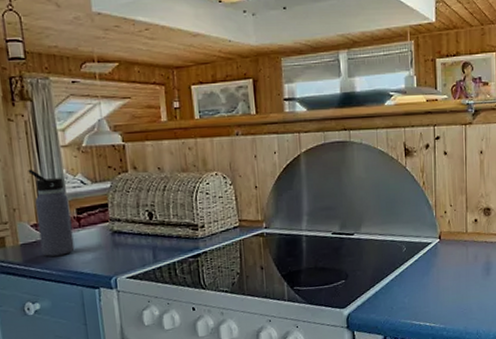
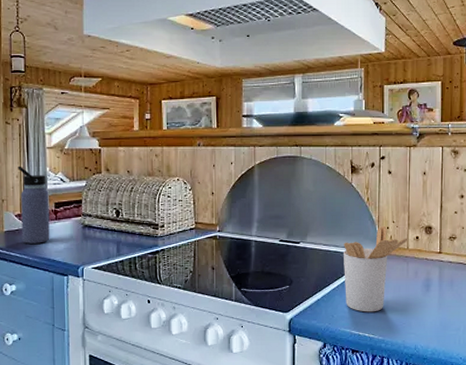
utensil holder: none [399,210,467,302] -> present [343,225,408,312]

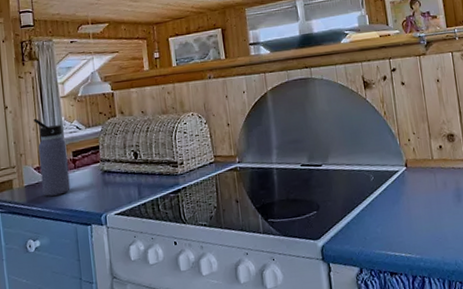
utensil holder: present [343,225,408,312] -> none [366,138,432,231]

